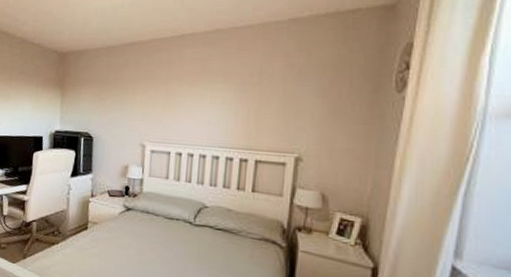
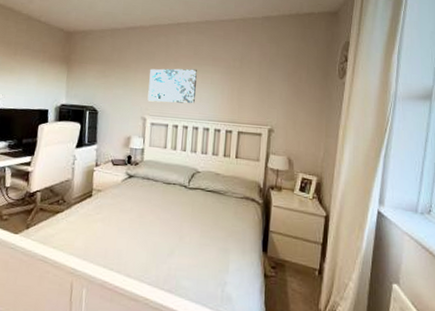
wall art: none [147,87,205,128] -> present [147,68,197,104]

